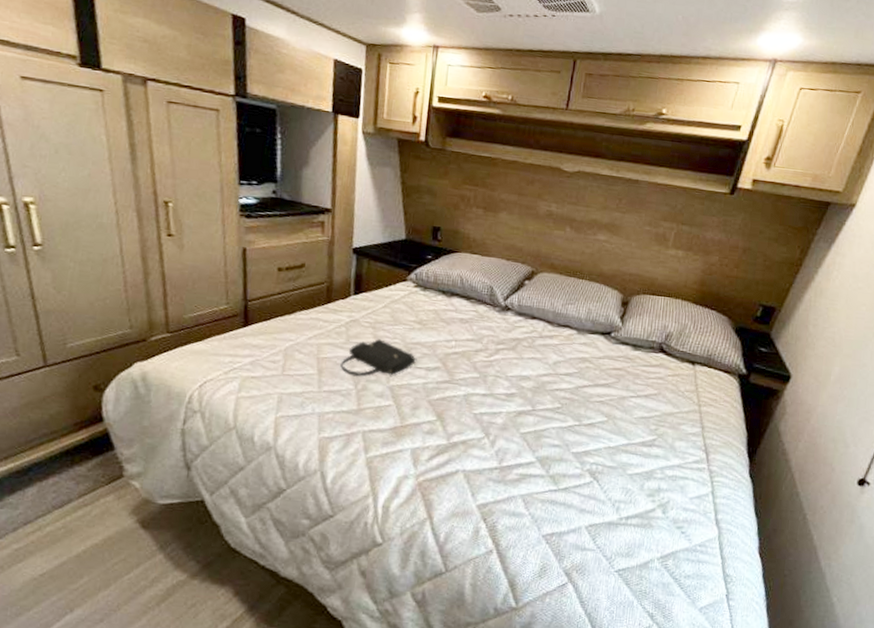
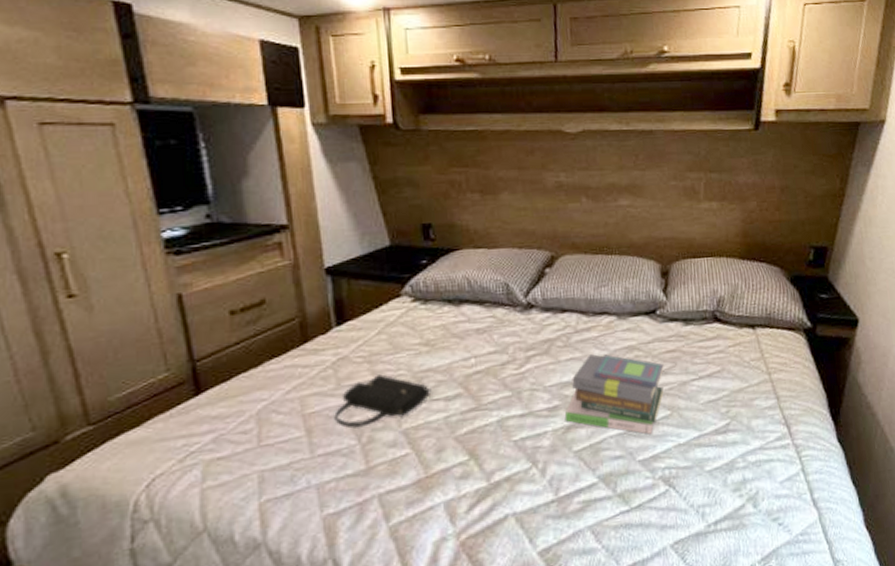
books: none [518,358,609,433] -> present [564,354,664,435]

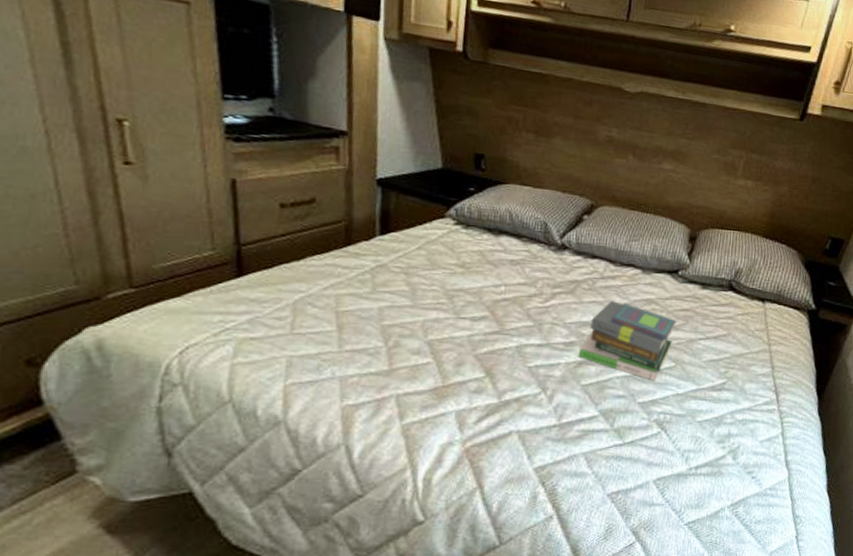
handbag: present [334,374,432,430] -> none [366,286,460,333]

